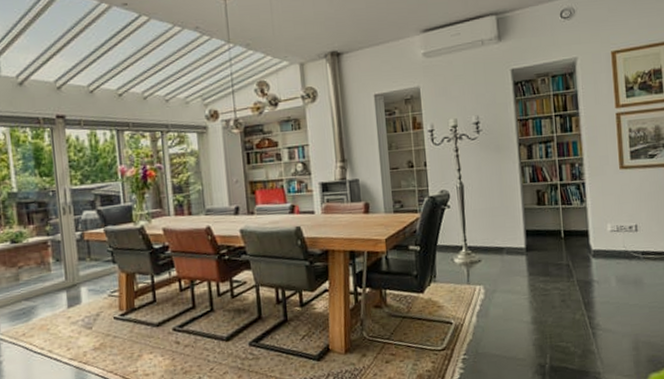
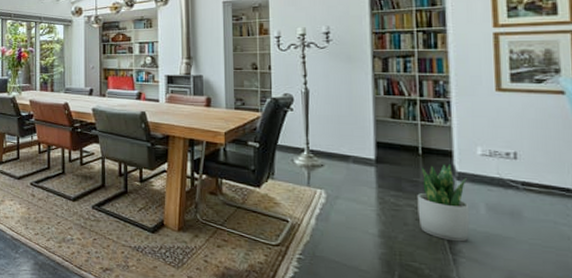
planter: none [562,243,605,317] -> present [417,164,470,242]

